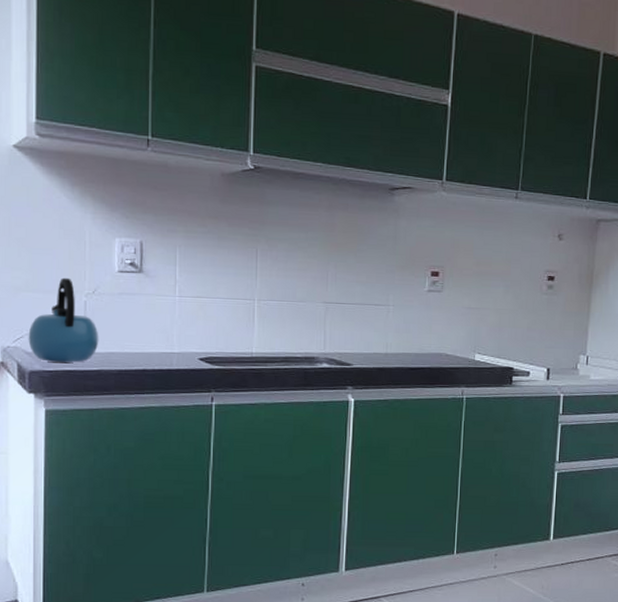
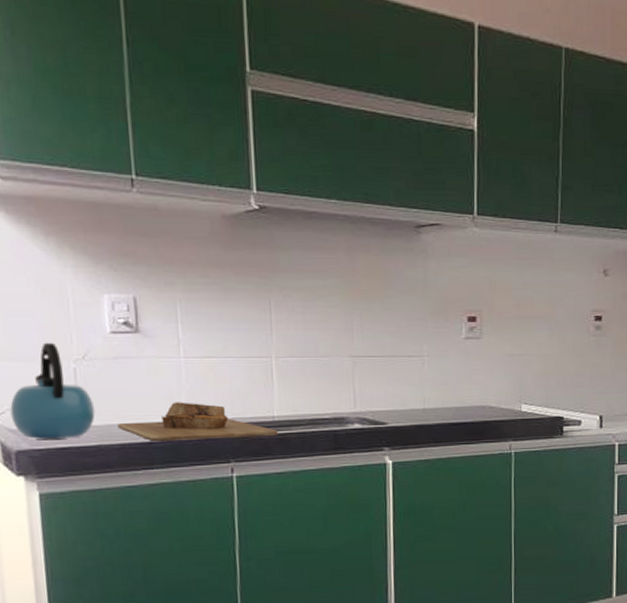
cutting board: none [117,335,255,371] -> present [117,402,279,442]

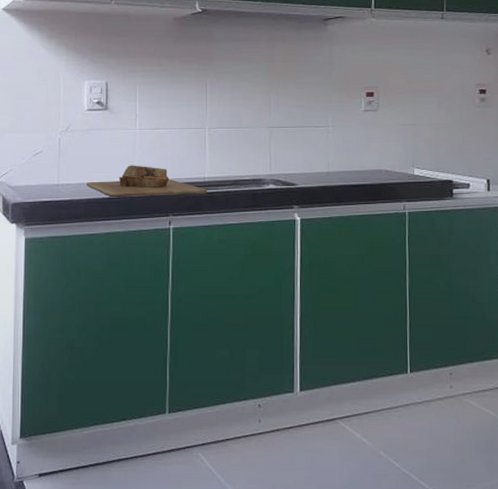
kettle: present [10,342,96,439] -> none [12,118,71,194]

